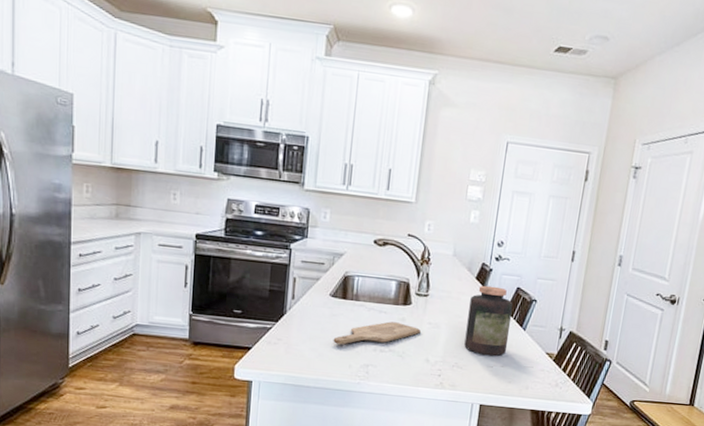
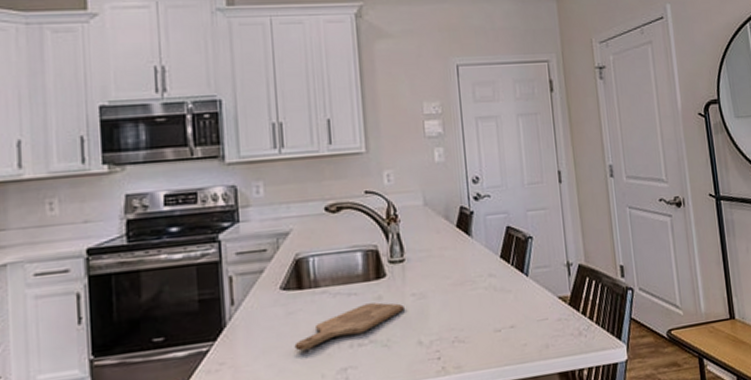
jar: present [464,285,513,356] -> none [455,230,513,319]

